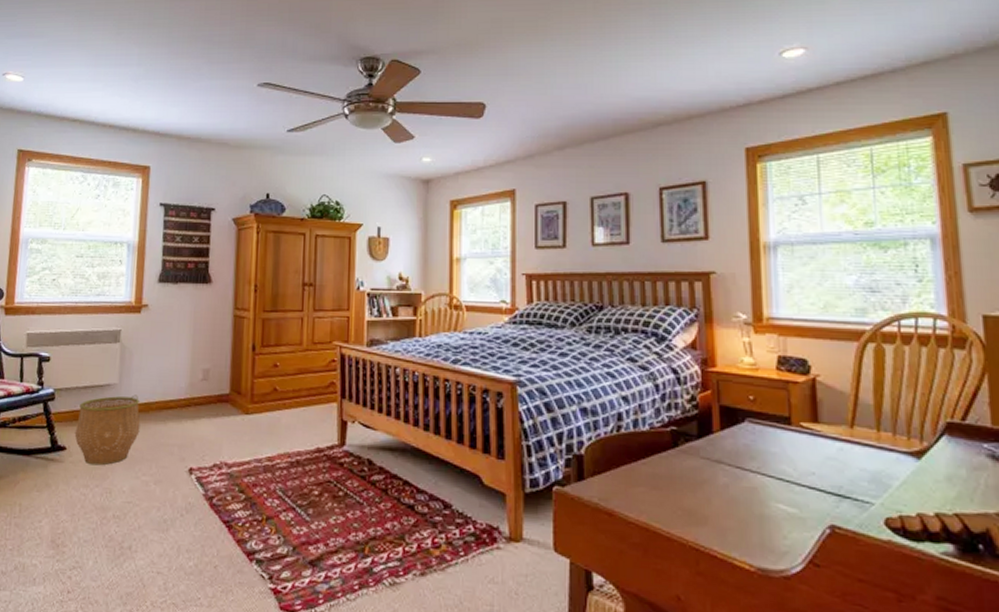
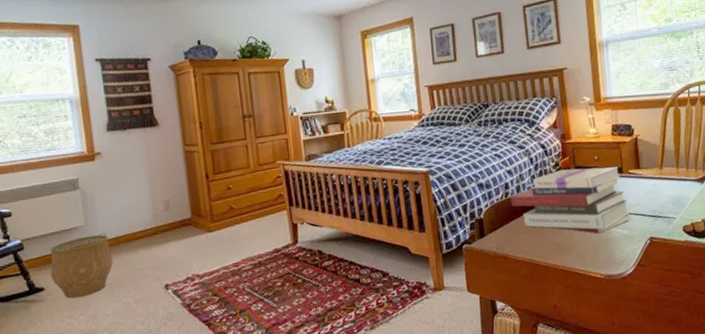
books: none [624,406,802,504] -> present [510,167,631,233]

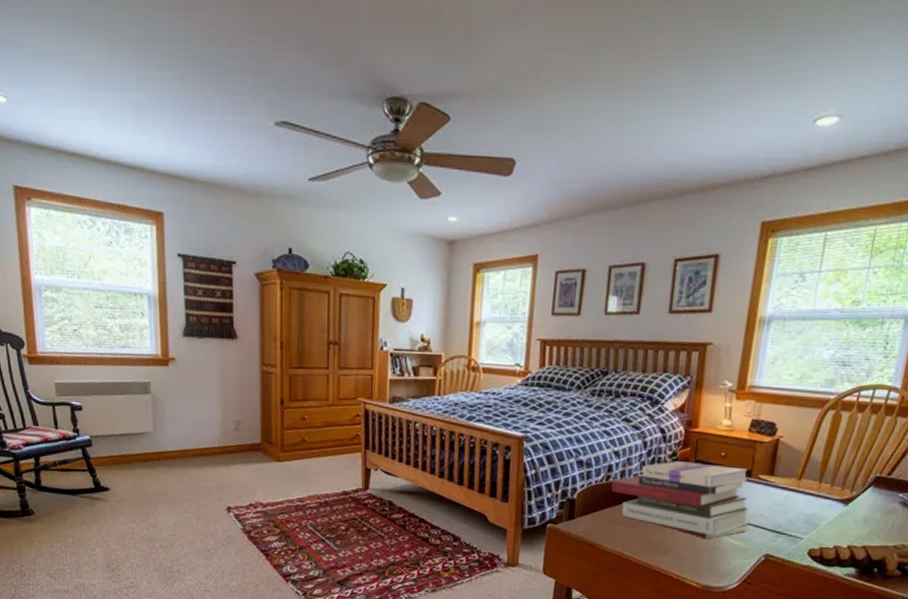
basket: present [50,232,113,299] -> none [116,442,178,504]

